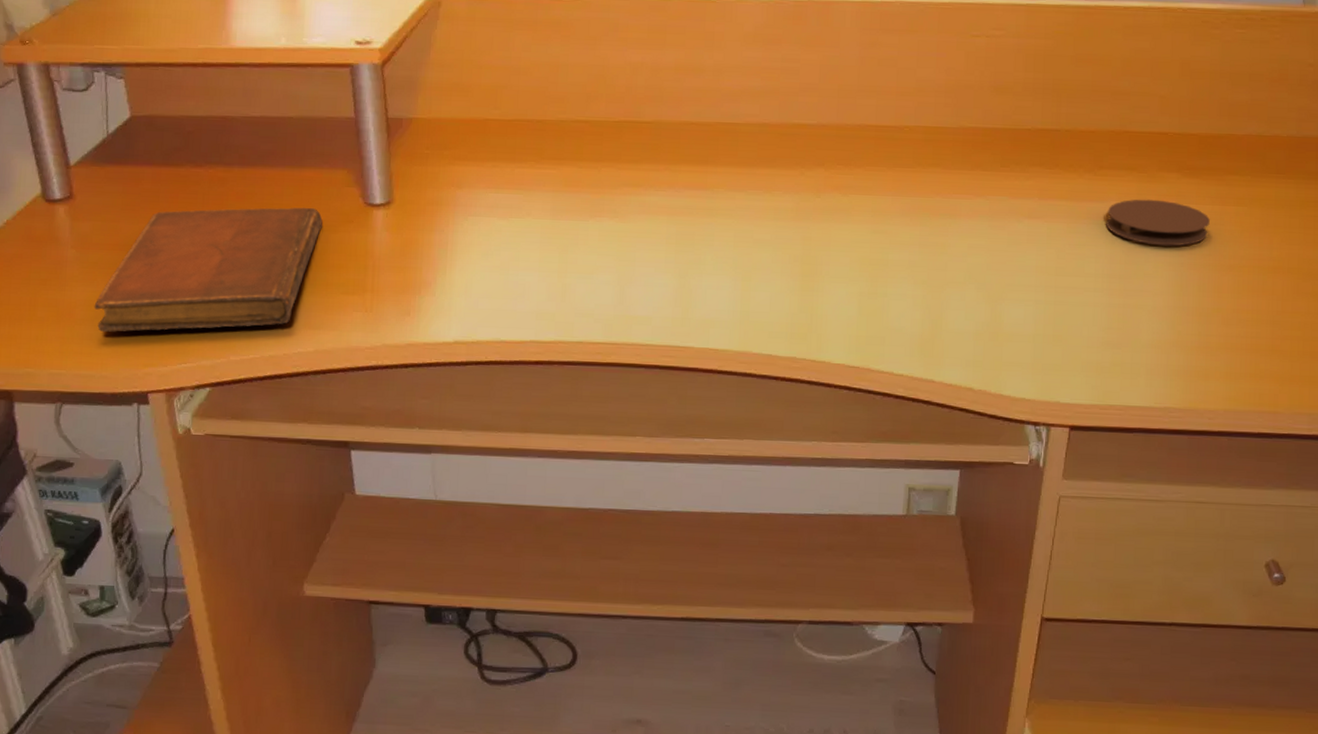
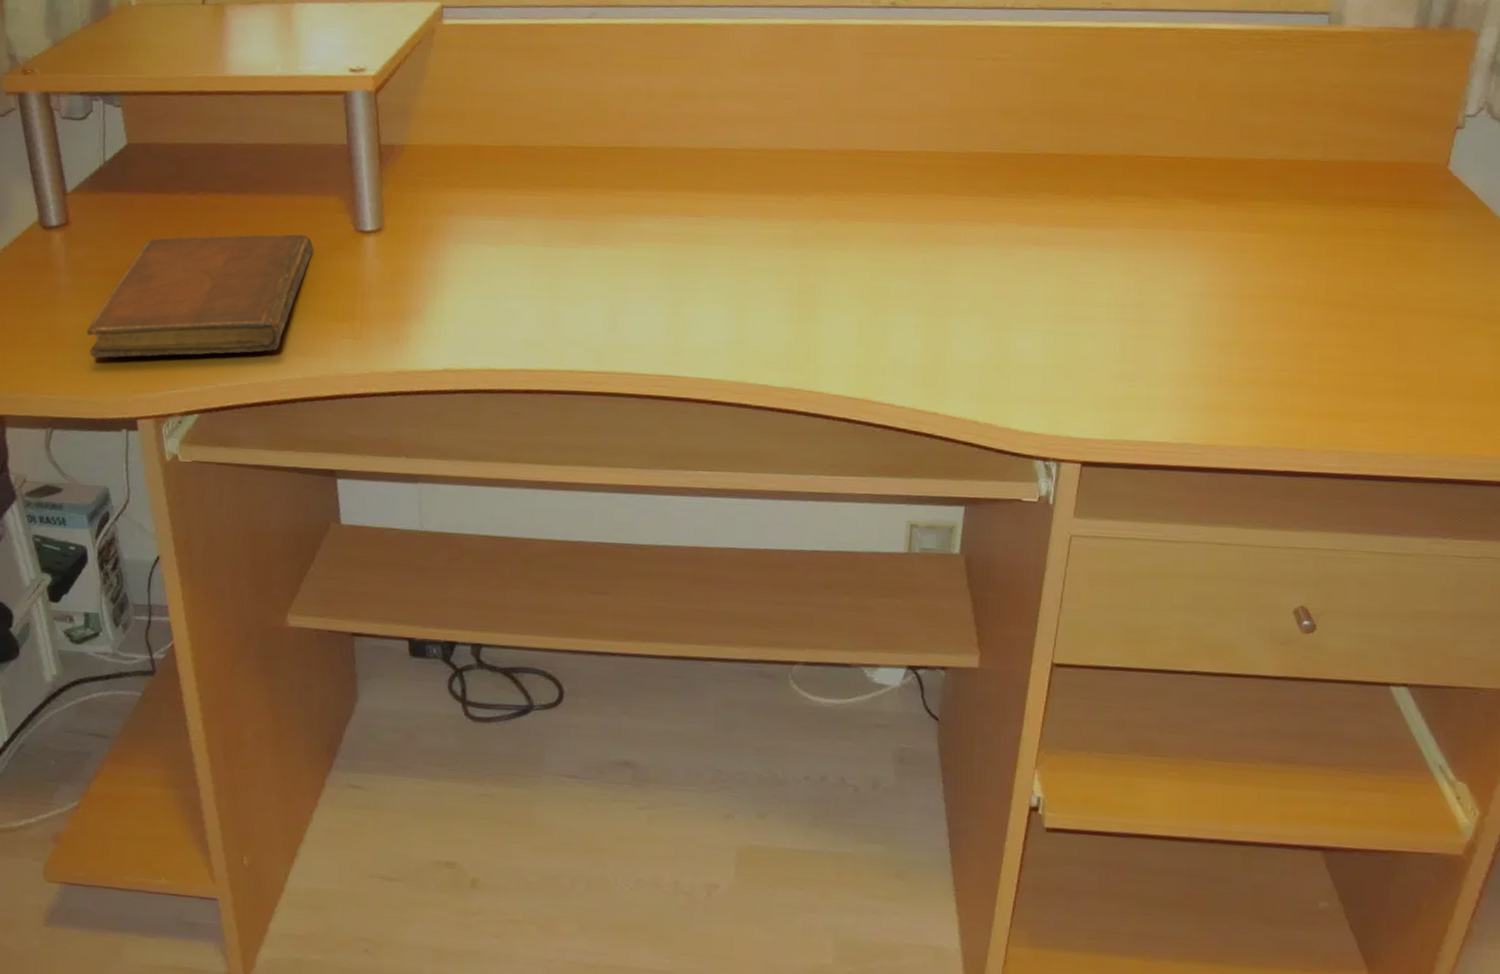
coaster: present [1106,199,1210,246] -> none [1119,226,1230,275]

